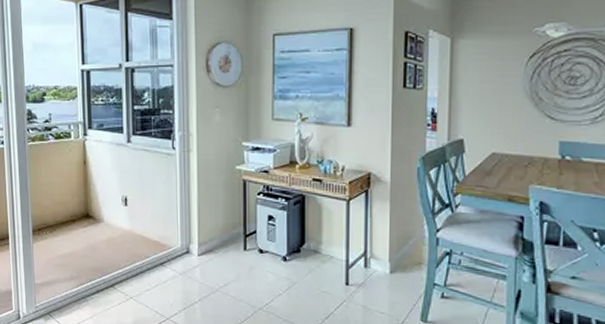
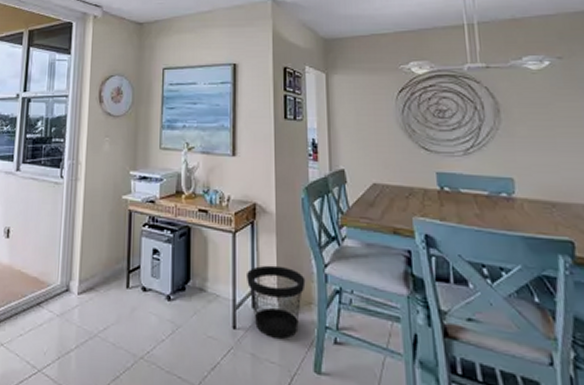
wastebasket: none [360,230,417,293] -> present [247,265,306,339]

